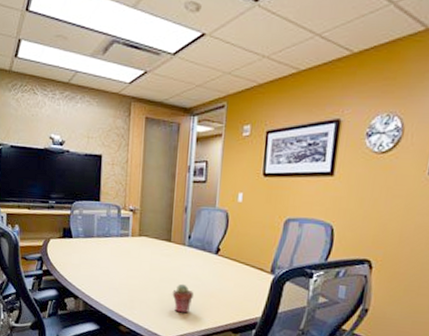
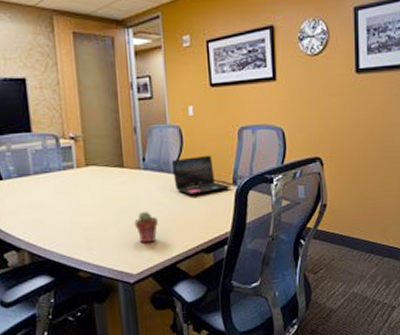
laptop: none [214,241,269,277] -> present [171,154,232,195]

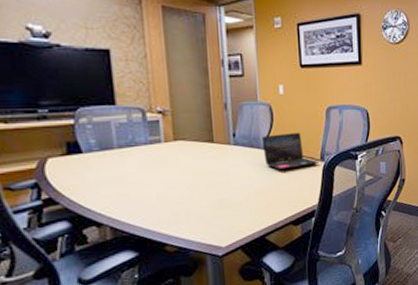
potted succulent: present [134,211,158,244] -> none [223,185,247,217]

